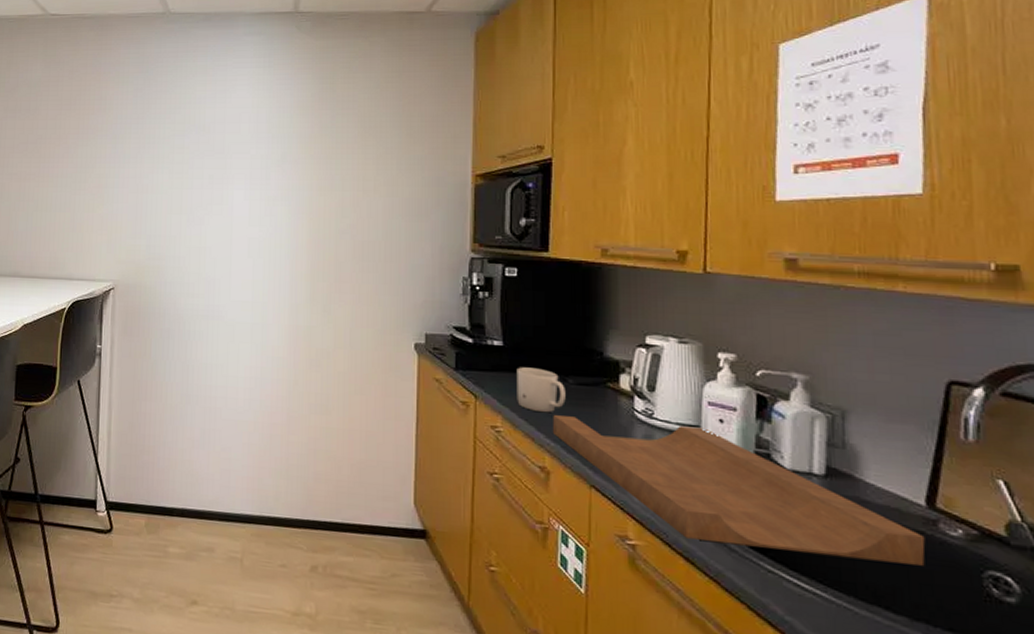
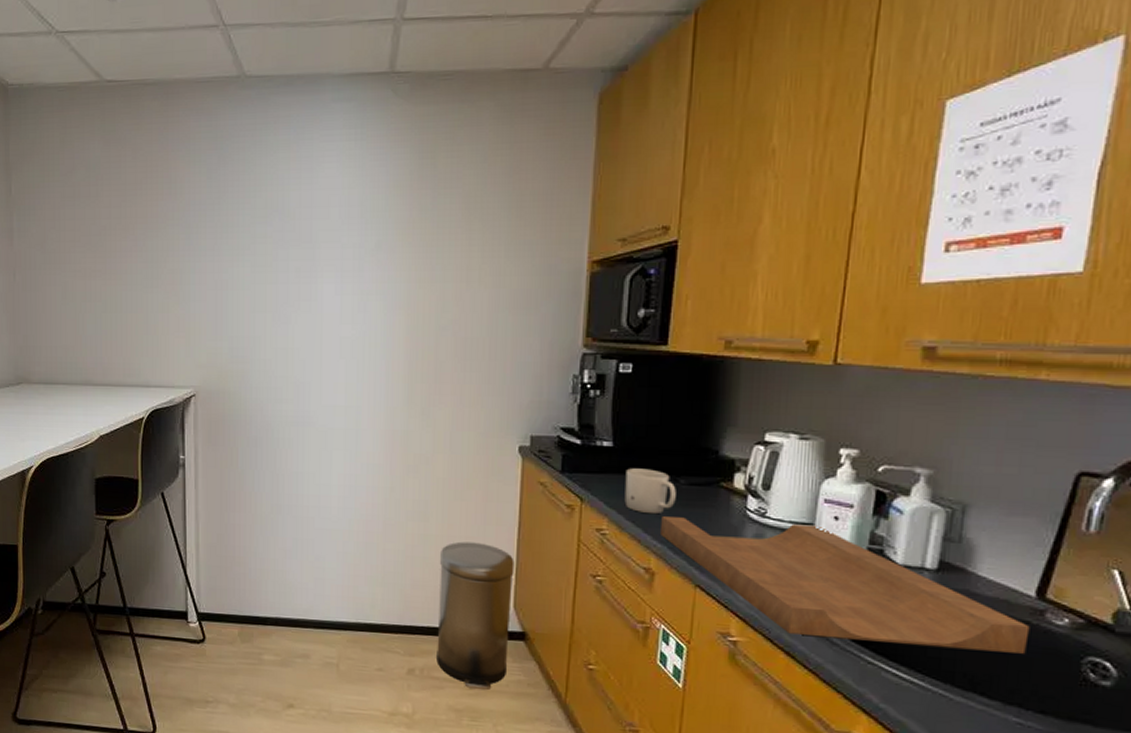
pedal bin: none [339,436,413,590] -> present [436,542,514,690]

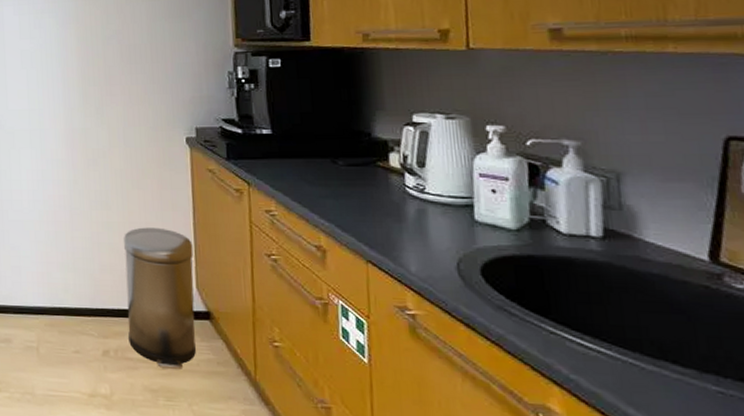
mug: present [624,468,676,515] -> none [286,153,337,195]
cutting board: present [661,516,1030,654] -> none [325,196,712,319]

